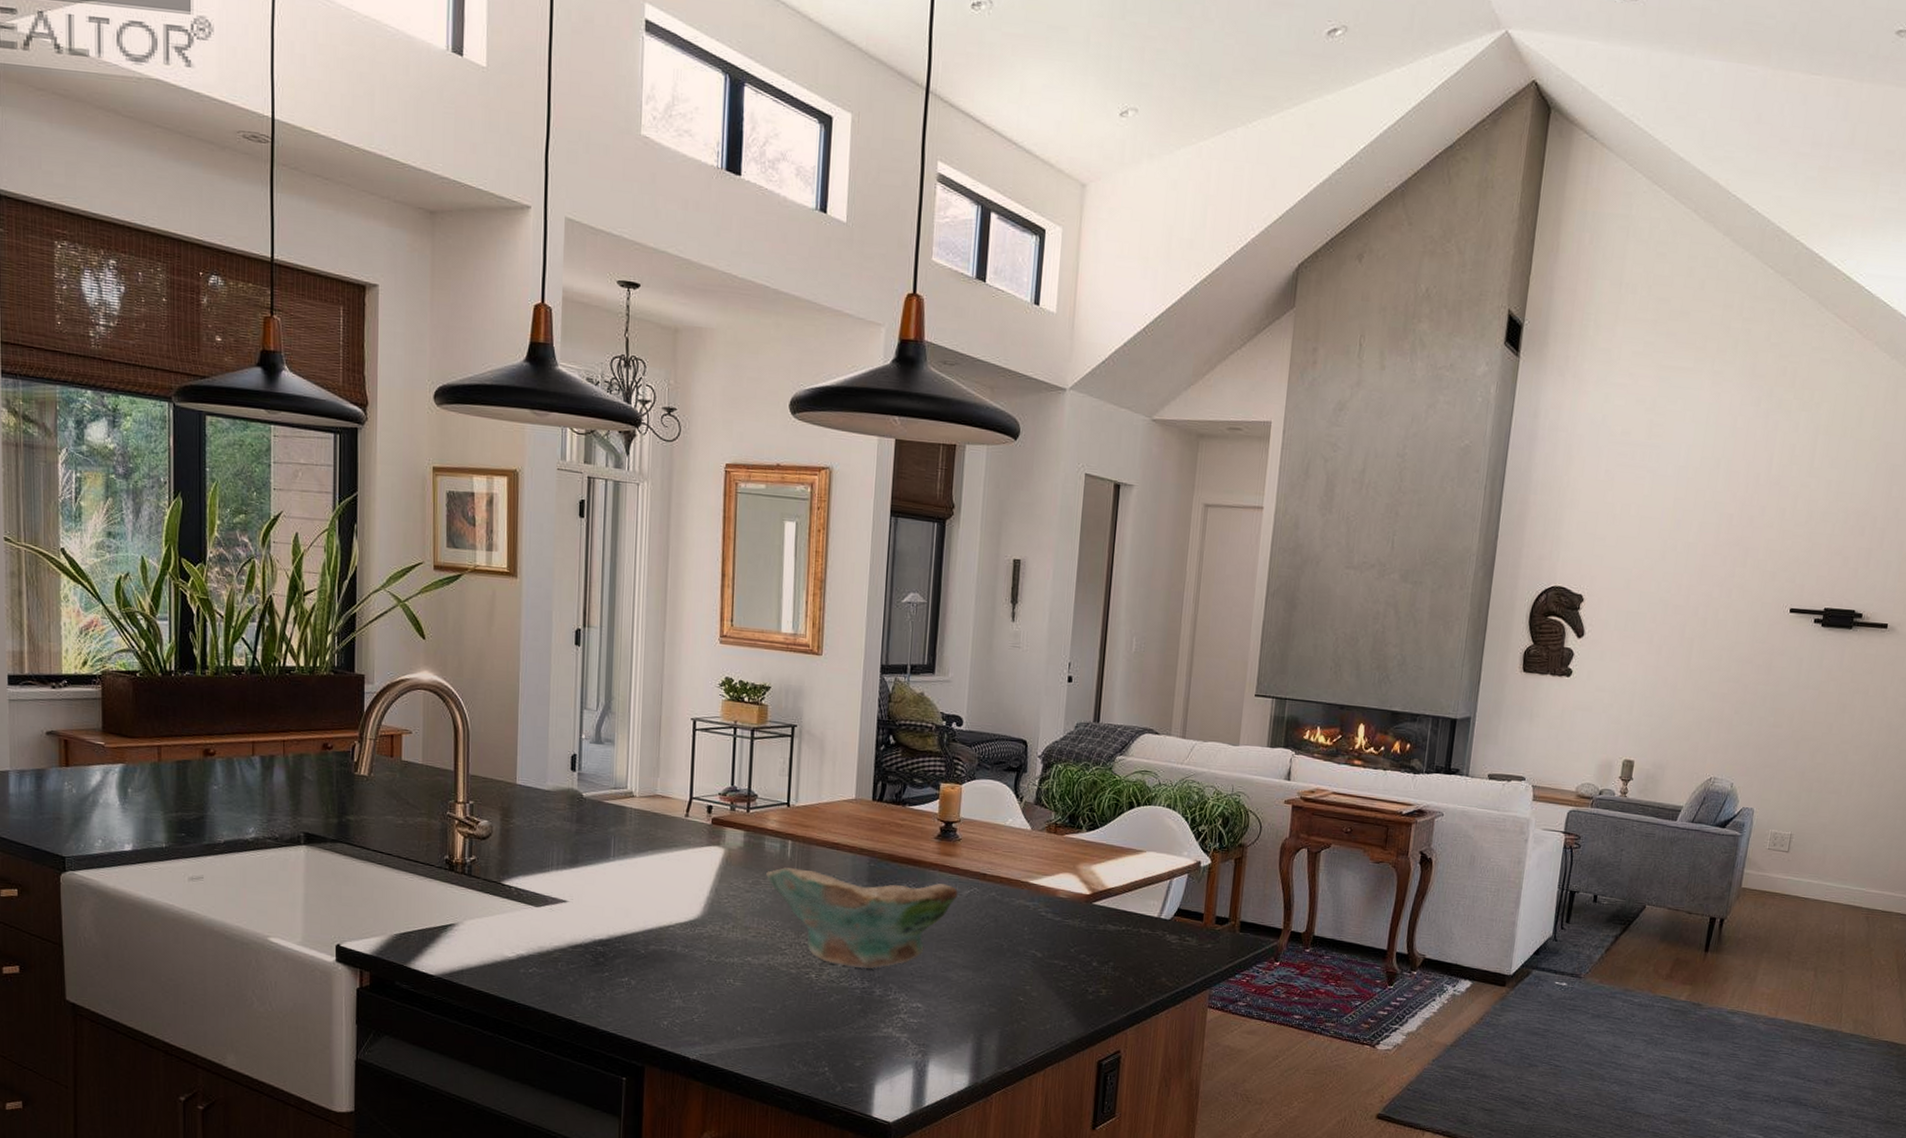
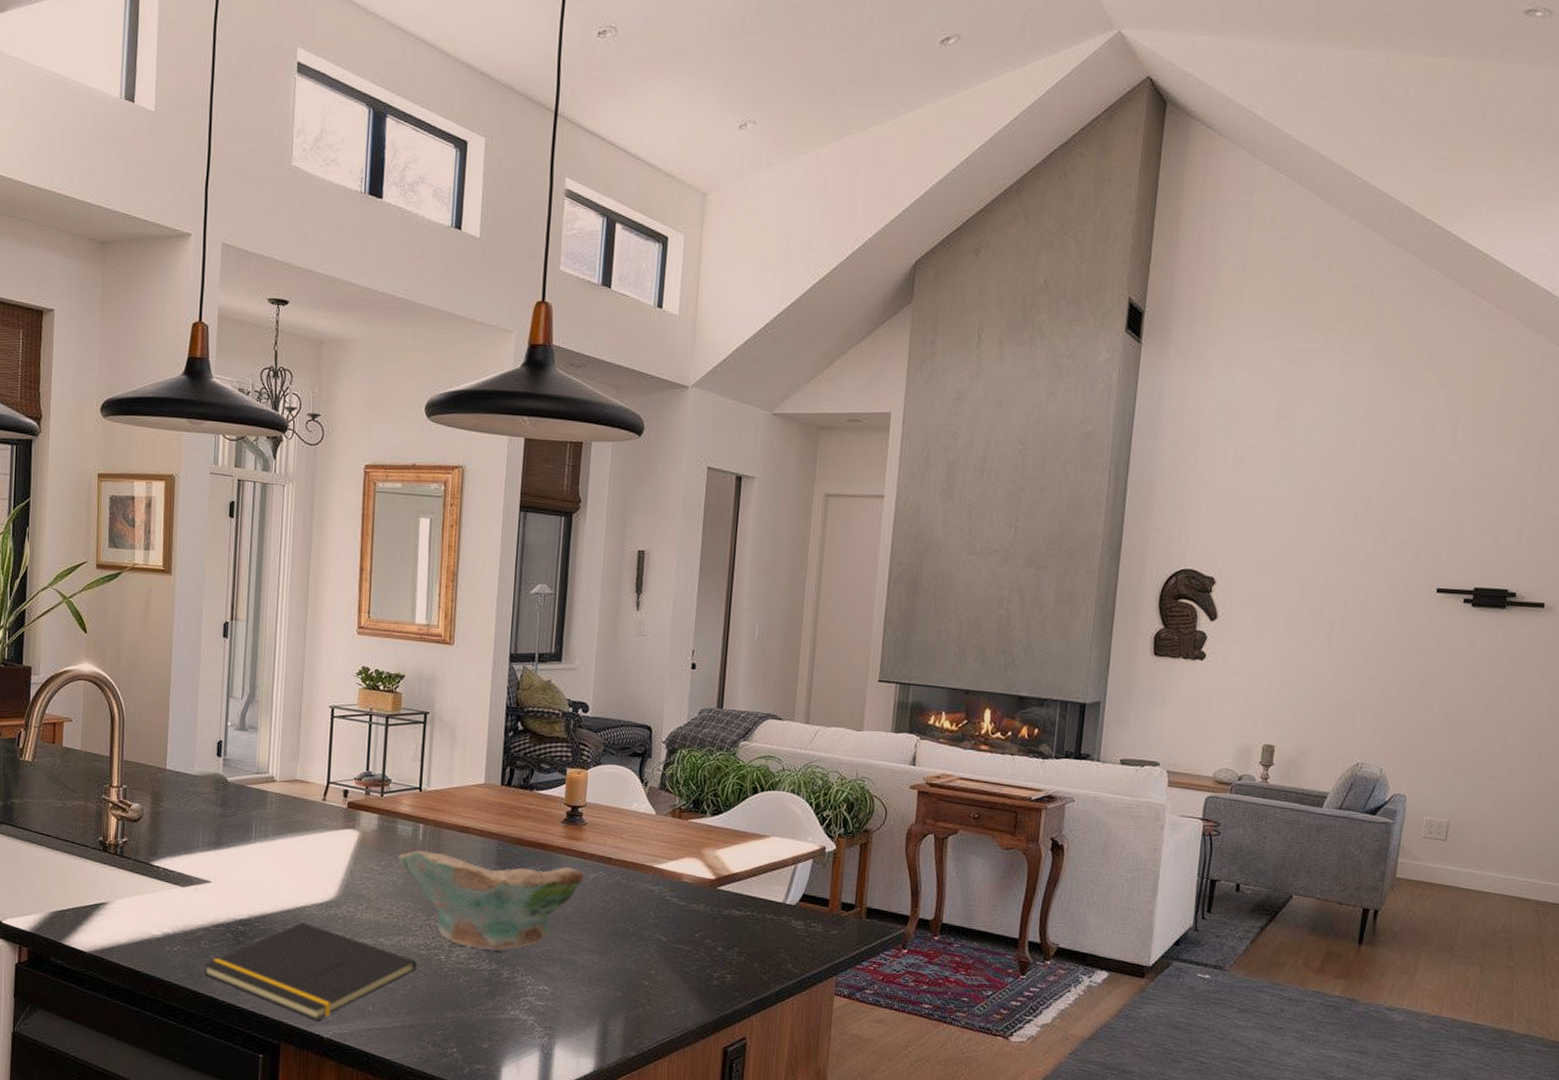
notepad: none [561,941,787,1042] -> present [203,921,417,1020]

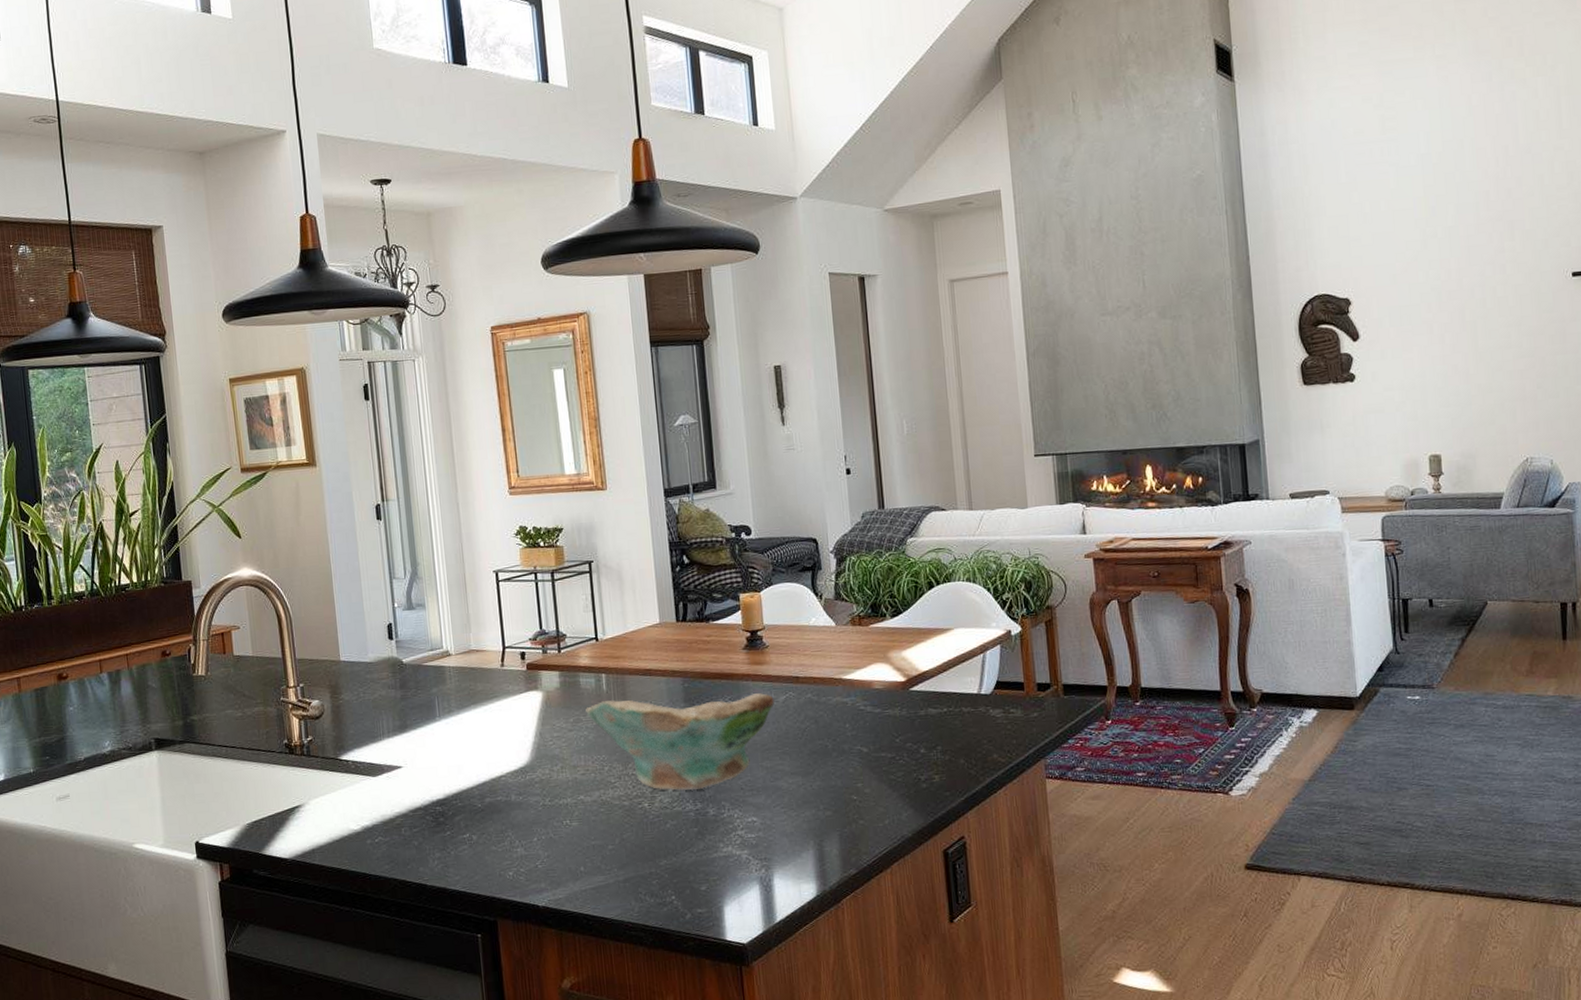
notepad: present [203,921,417,1020] -> none [407,792,622,890]

